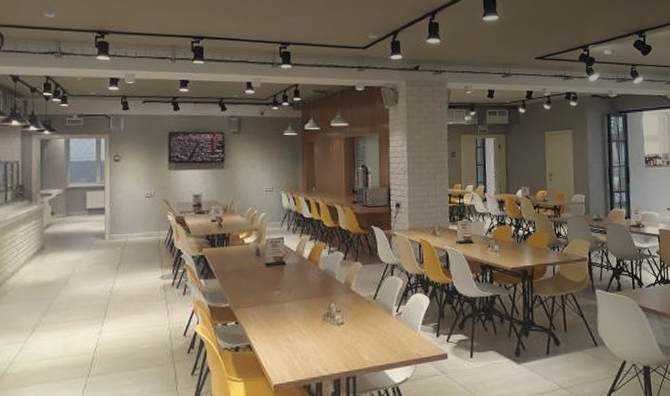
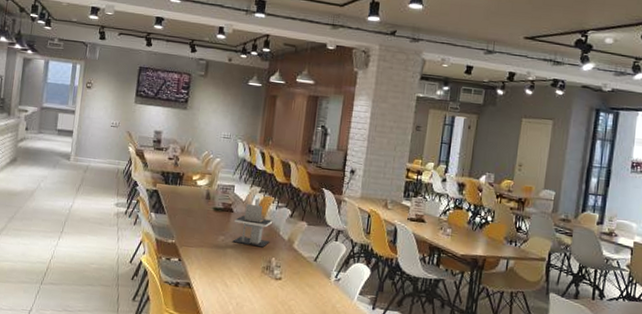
napkin holder: none [288,246,327,295] -> present [232,198,273,248]

